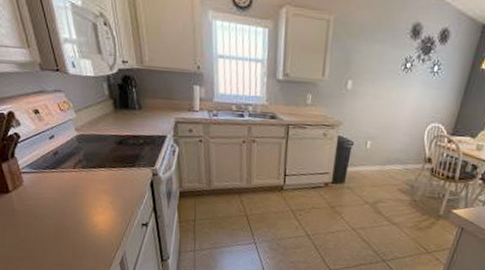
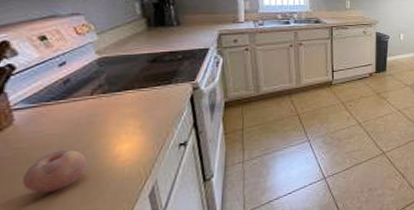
fruit: none [33,211,75,244] -> present [22,149,88,193]

